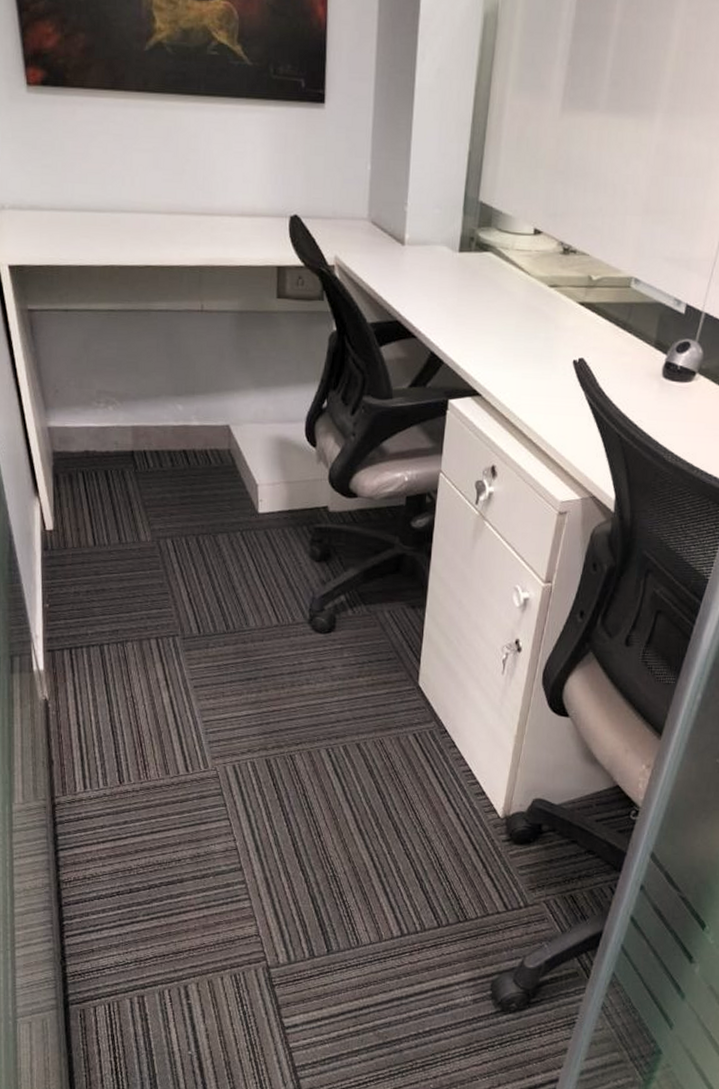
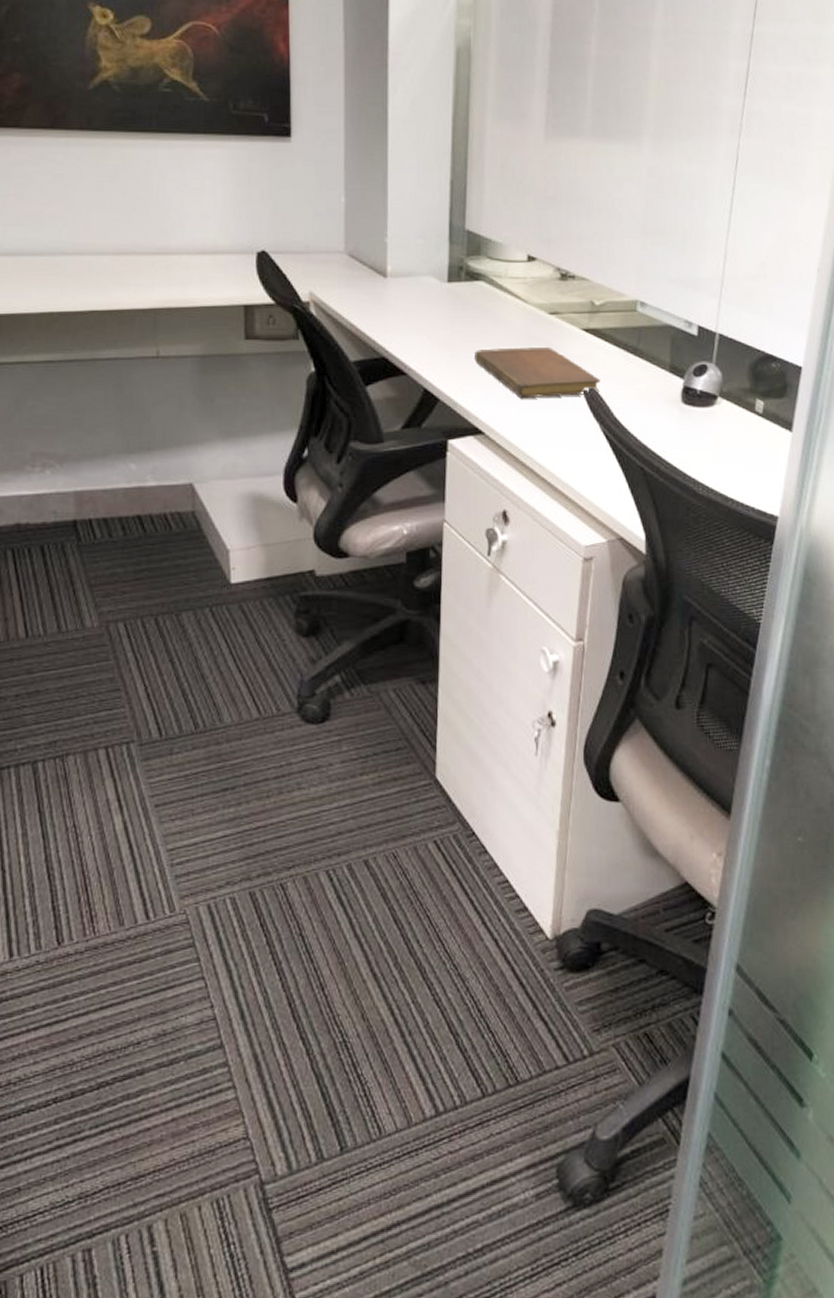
notebook: none [478,317,590,366] -> present [475,347,601,399]

